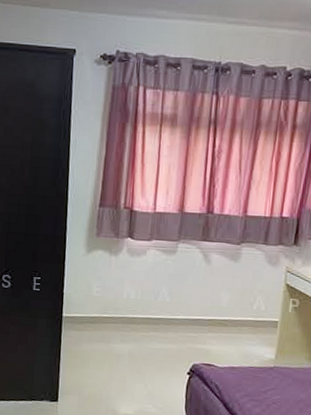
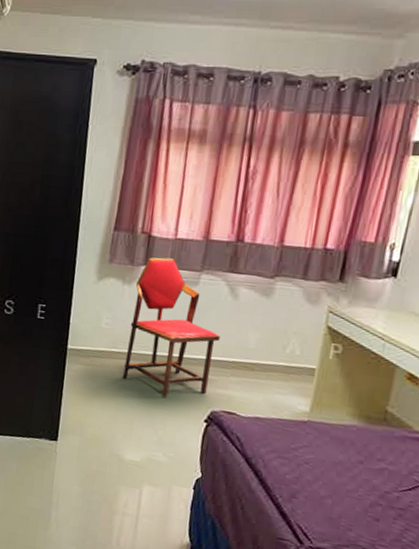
chair: none [114,230,197,355] -> present [123,257,220,397]

